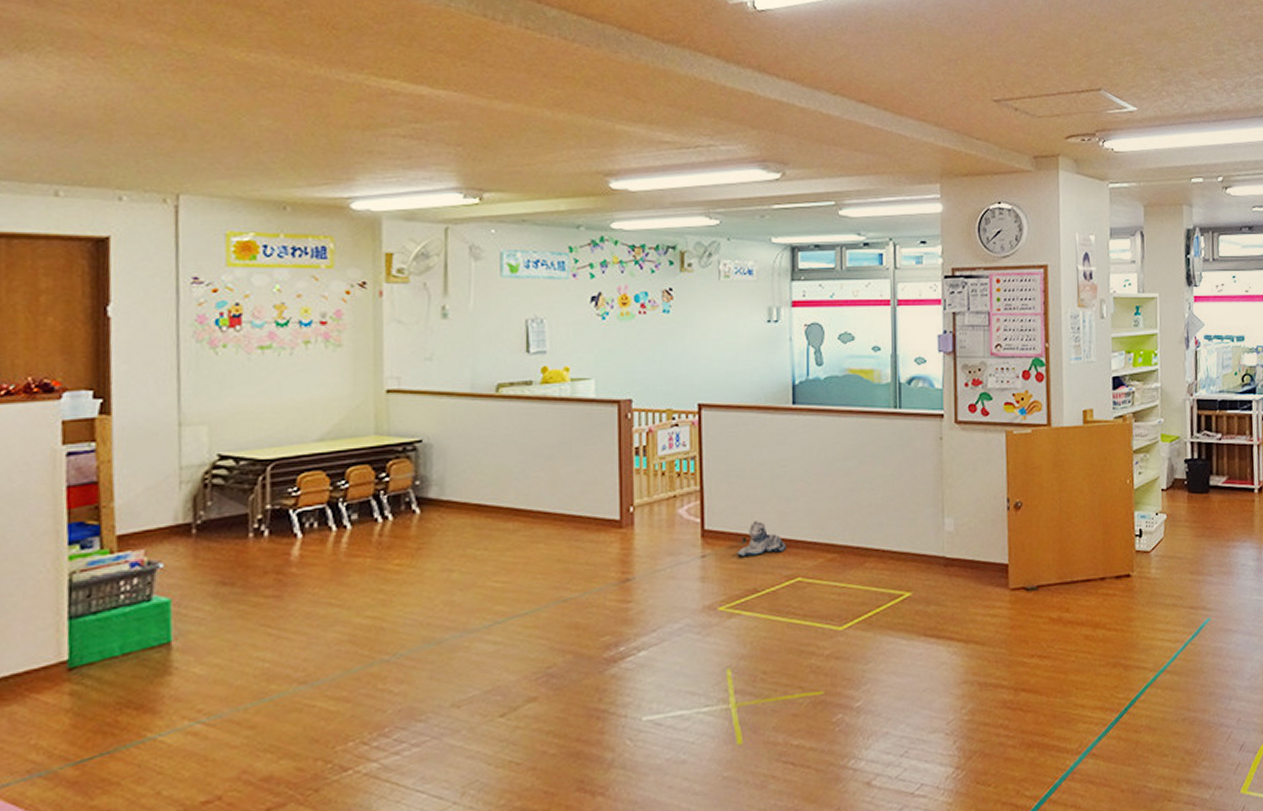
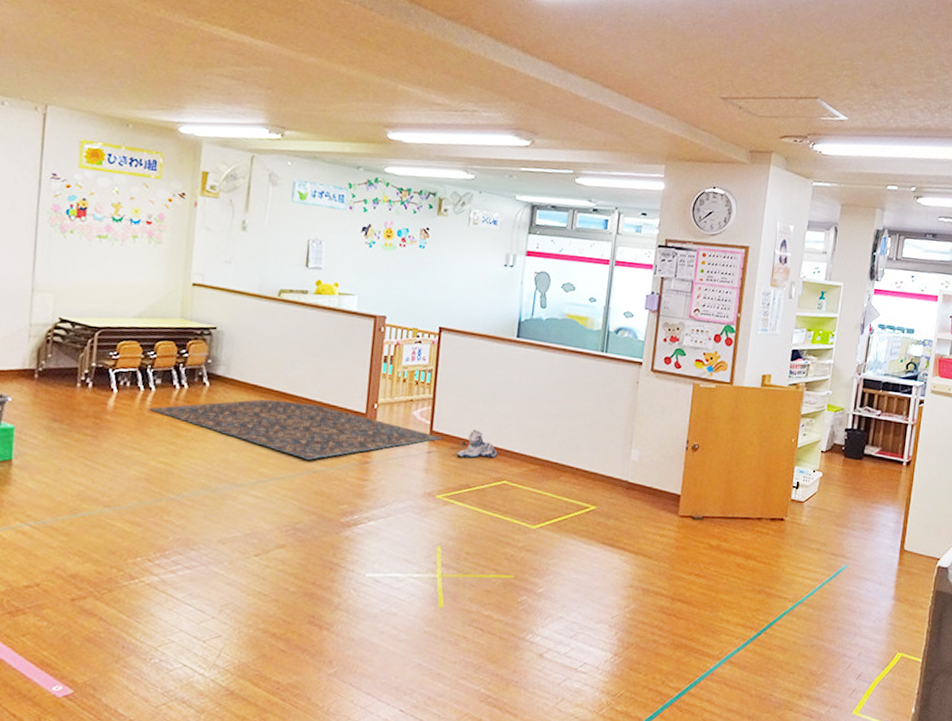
rug: none [346,518,716,587] -> present [149,399,442,460]

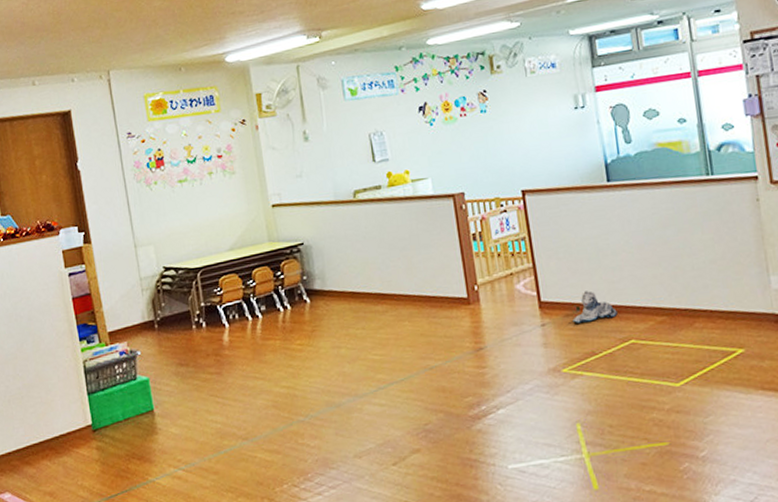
rug: present [149,399,442,460] -> none [261,299,553,357]

